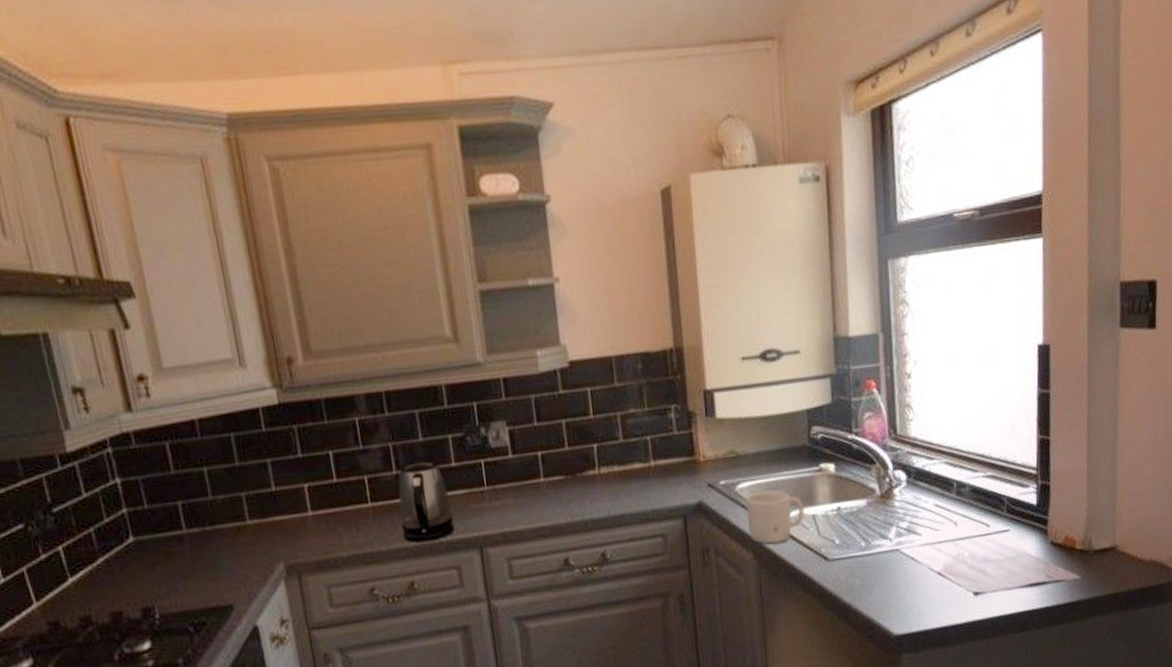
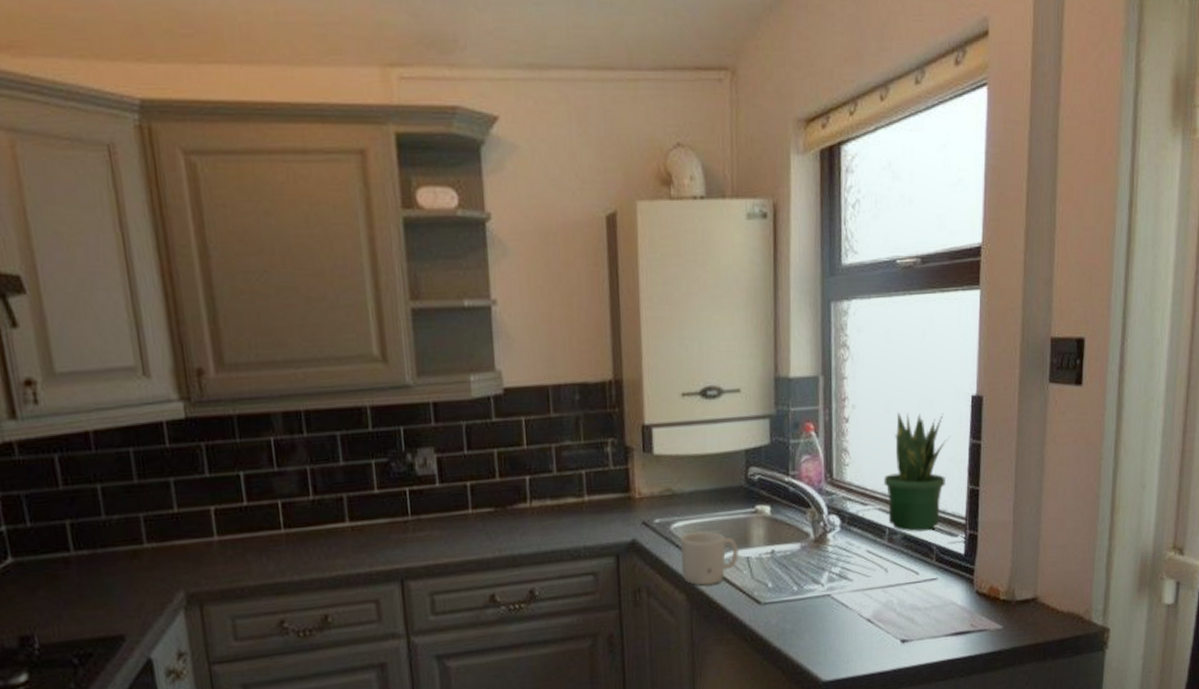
kettle: present [398,461,454,542] -> none [314,487,374,573]
planter: none [949,364,1017,485] -> present [883,412,951,533]

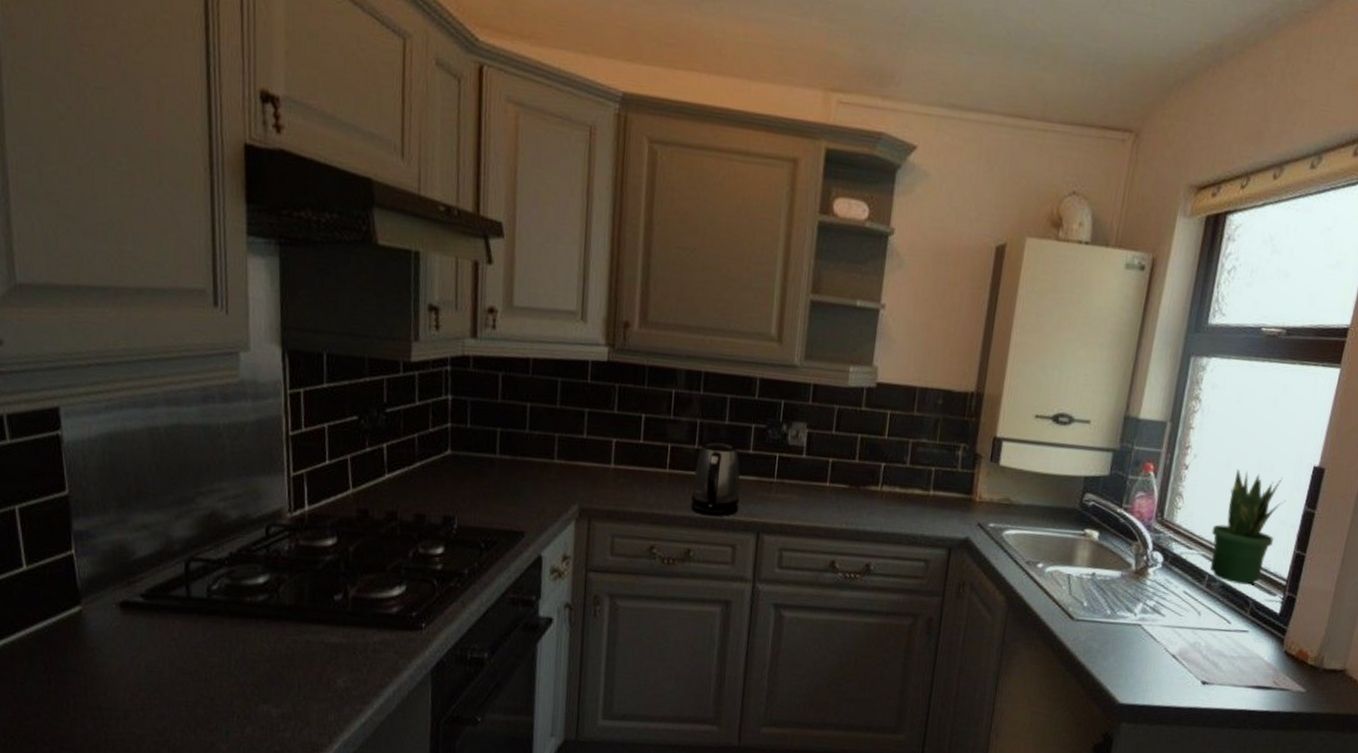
kettle: none [314,487,374,573] -> present [690,442,741,517]
mug: present [679,531,739,586] -> none [1005,541,1062,594]

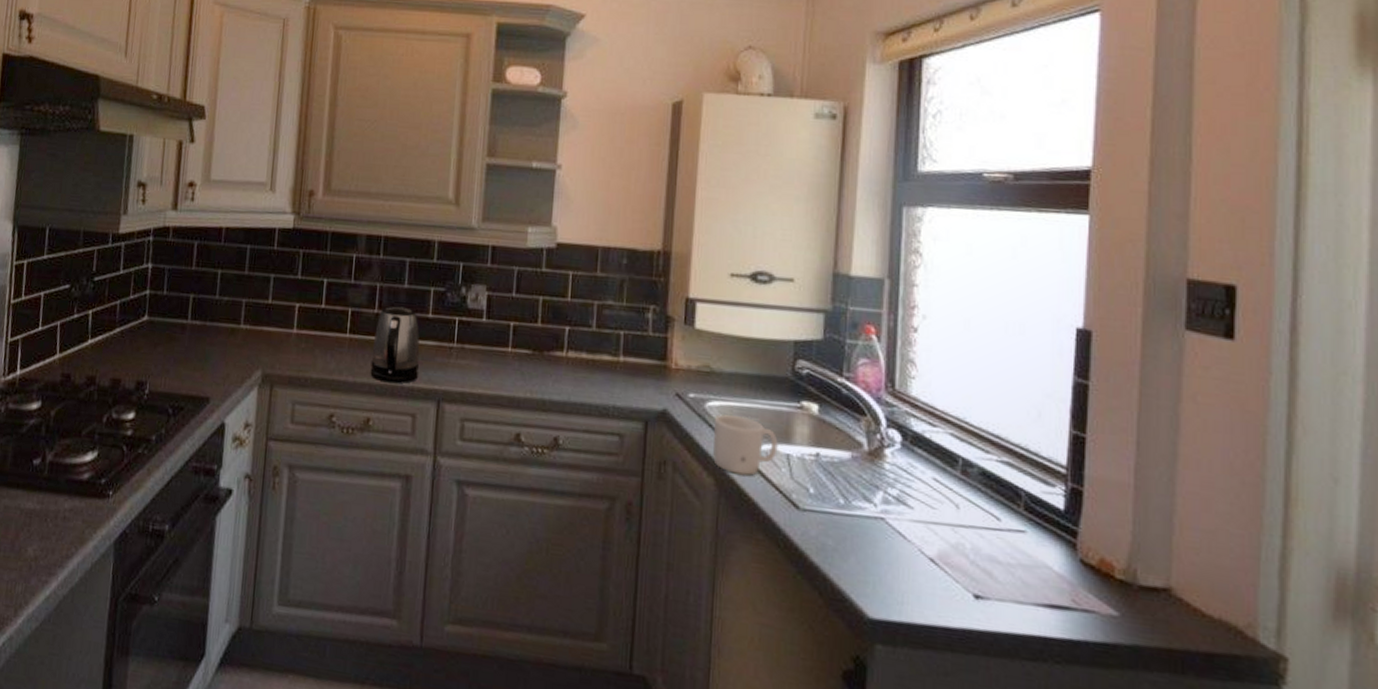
mug: none [1005,541,1062,594] -> present [713,414,778,476]
planter: present [1210,469,1286,585] -> none [958,332,1047,473]

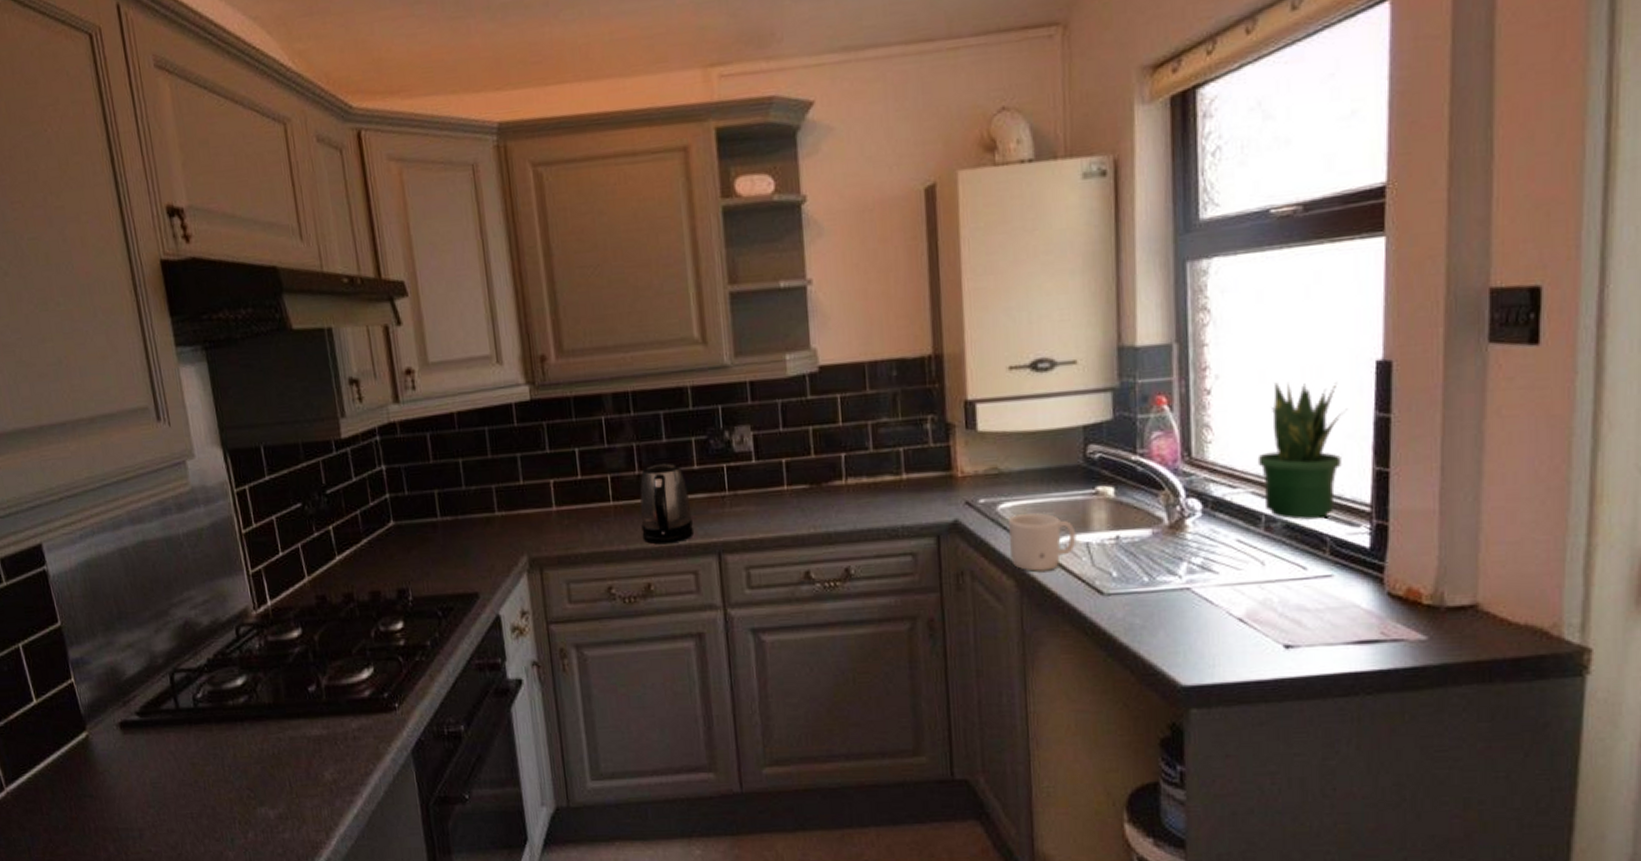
planter: none [958,332,1047,473] -> present [1257,382,1348,521]

